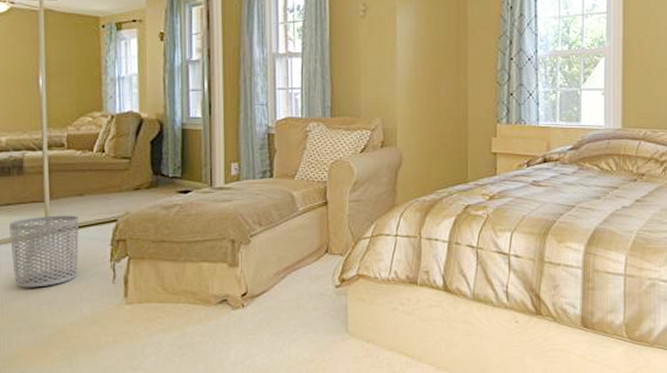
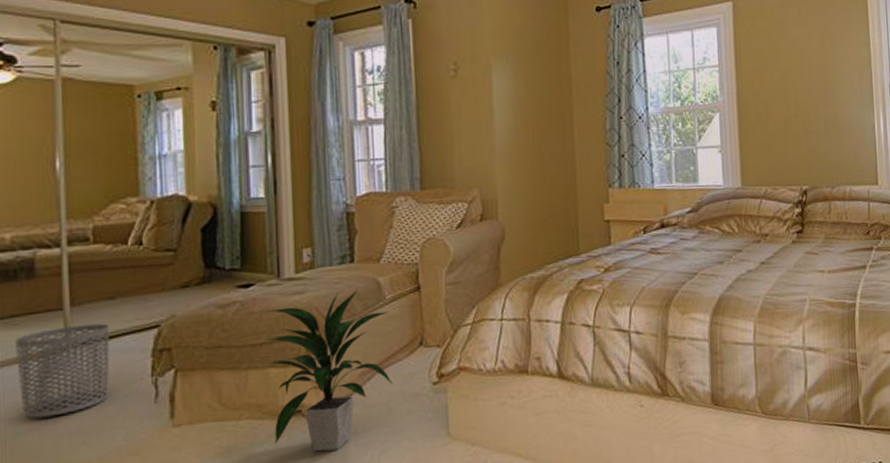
indoor plant: none [197,201,302,336] -> present [262,290,393,452]

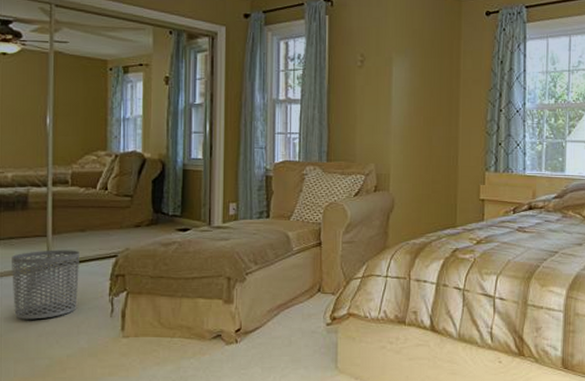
indoor plant: present [262,290,393,452] -> none [194,241,295,370]

